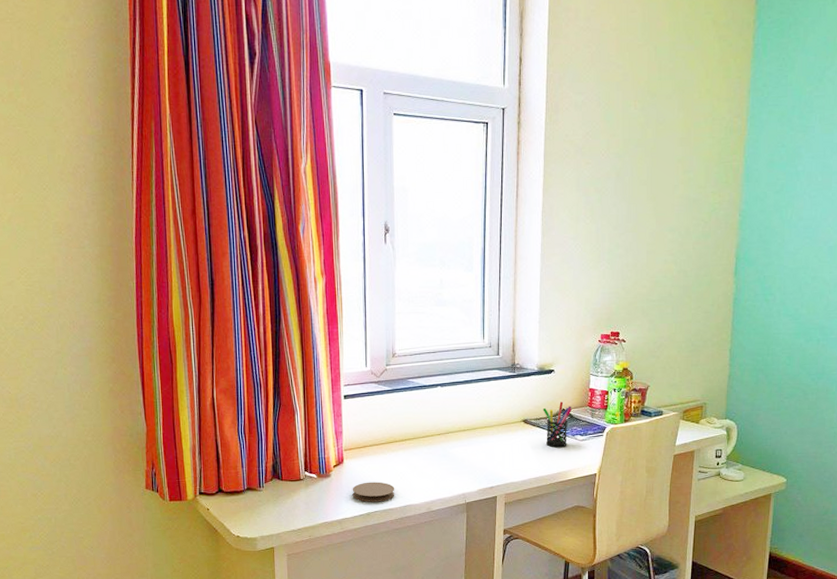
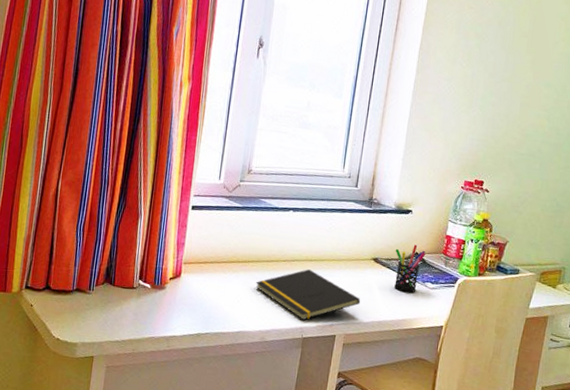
coaster: present [352,481,395,502] -> none [184,300,230,324]
notepad: none [415,439,516,487] -> present [255,269,361,321]

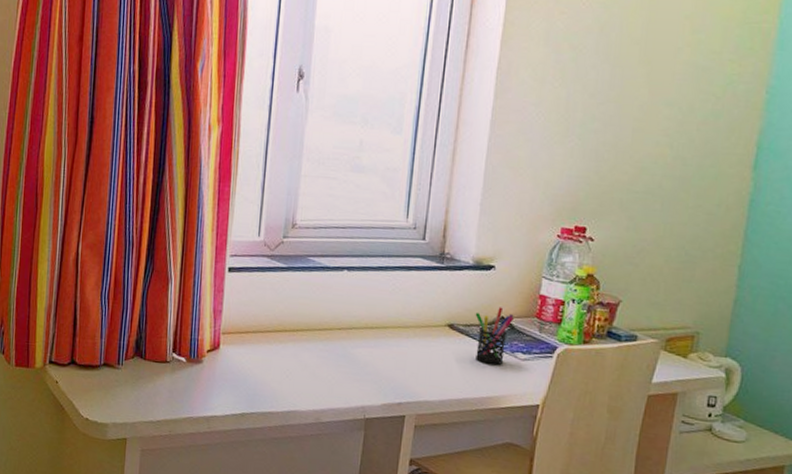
notepad: present [255,269,361,321] -> none [306,338,435,399]

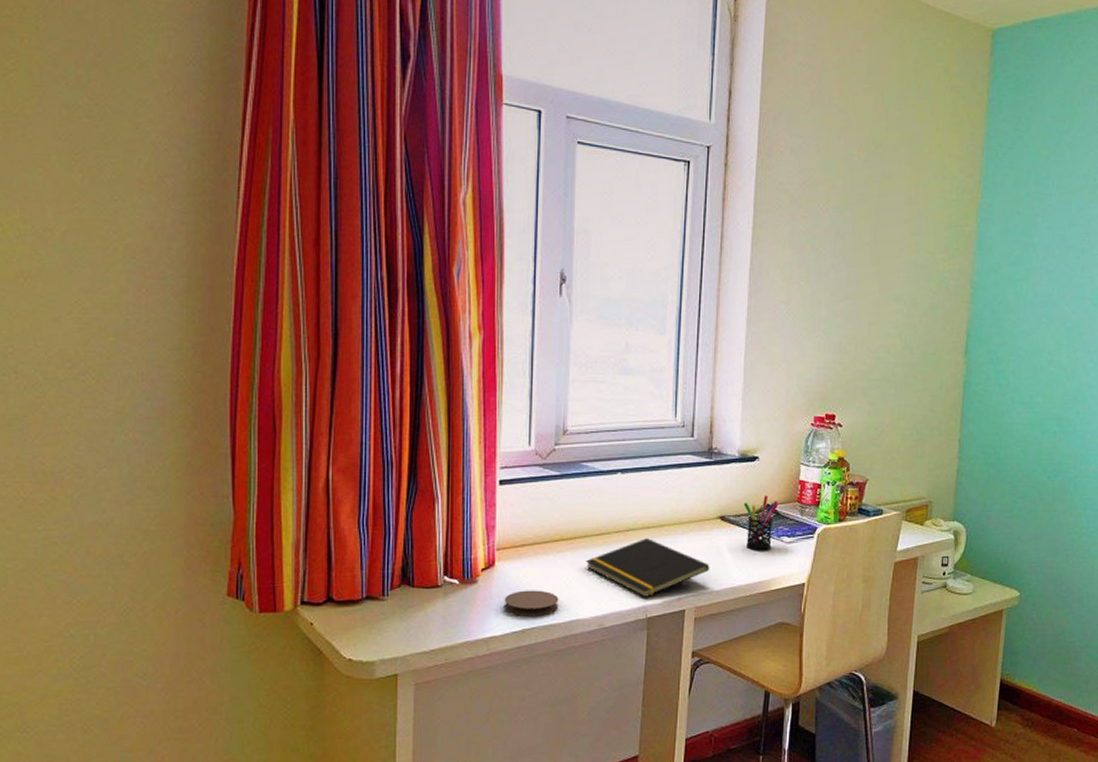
coaster: none [225,375,278,403] -> present [504,590,559,616]
notepad: none [306,338,435,399] -> present [586,538,710,598]

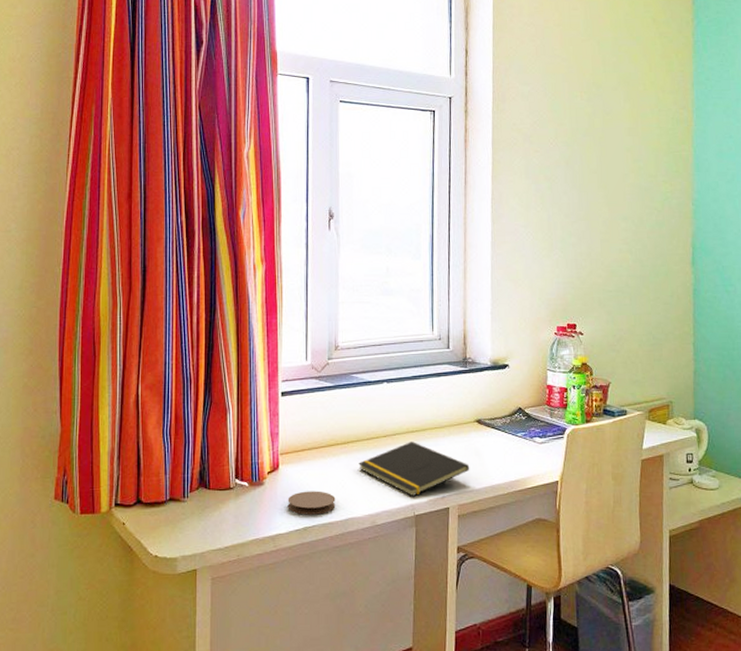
pen holder: present [743,495,778,550] -> none [497,399,529,451]

